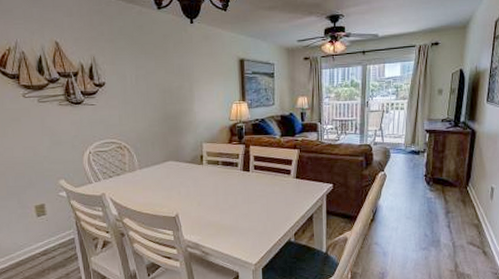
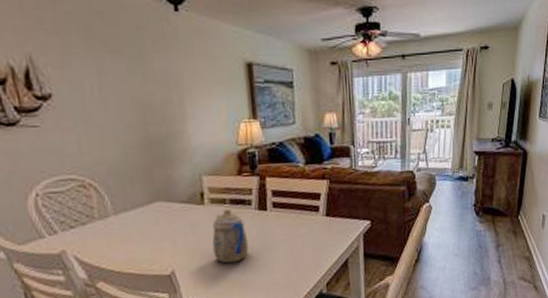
teapot: none [207,169,234,211] -> present [212,209,249,264]

